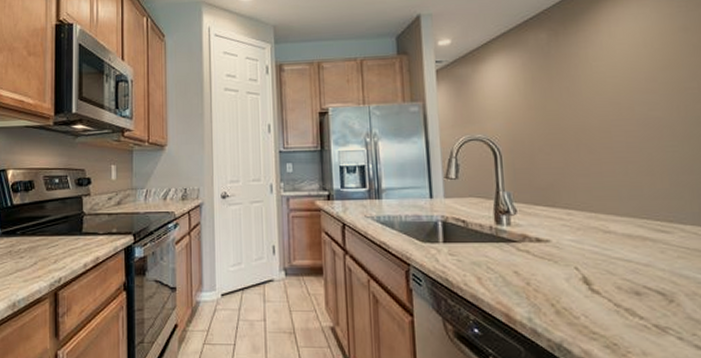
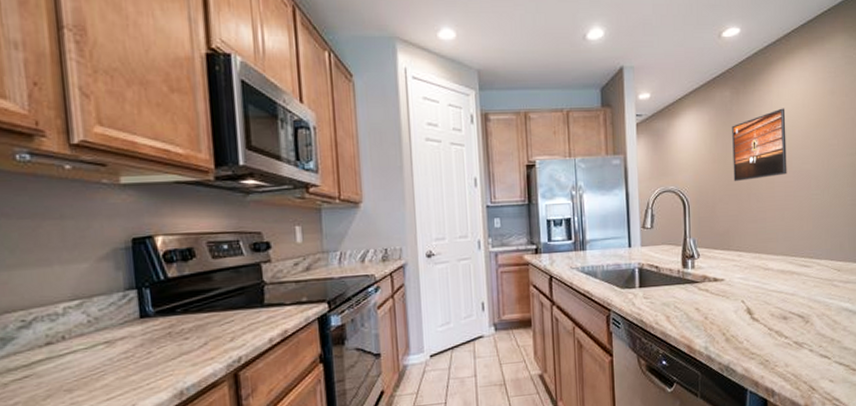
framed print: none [551,48,628,131] -> present [732,108,787,182]

